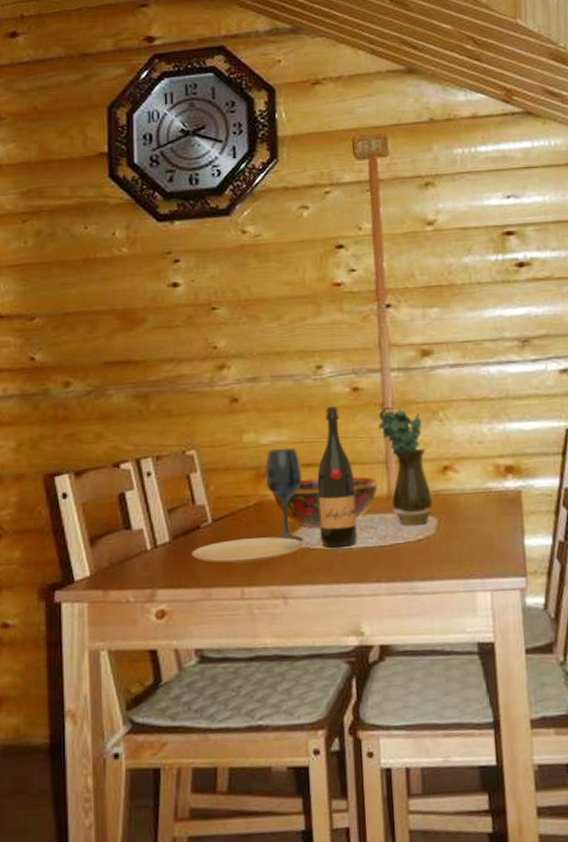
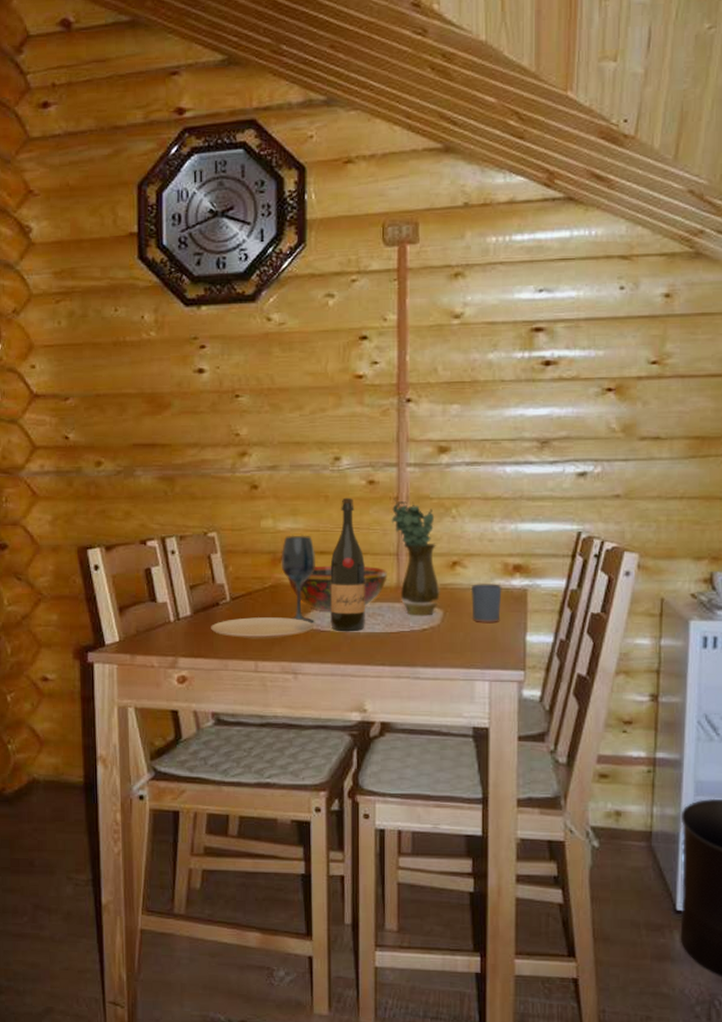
mug: none [465,487,496,529] -> present [472,584,502,622]

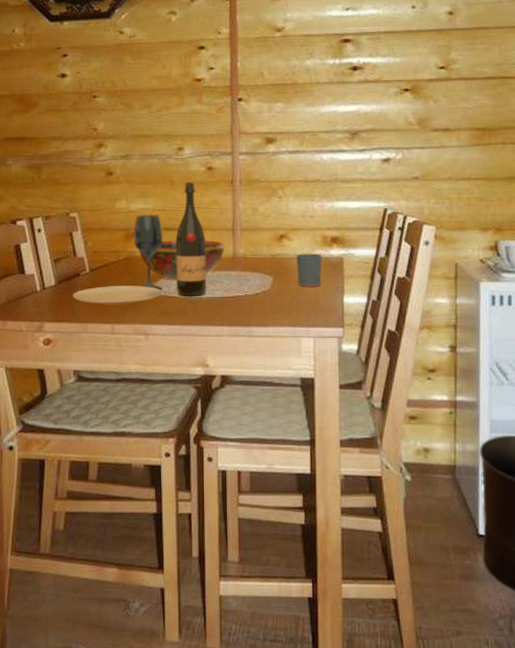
vase: present [391,498,440,616] -> none [227,181,270,282]

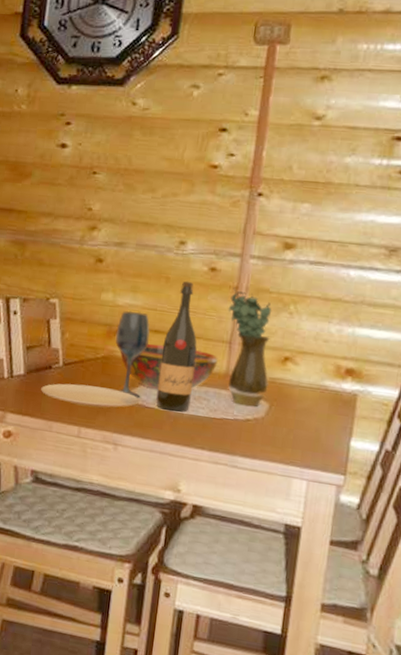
vase: none [227,181,270,282] -> present [228,287,272,408]
mug: present [296,253,322,287] -> none [298,382,332,423]

